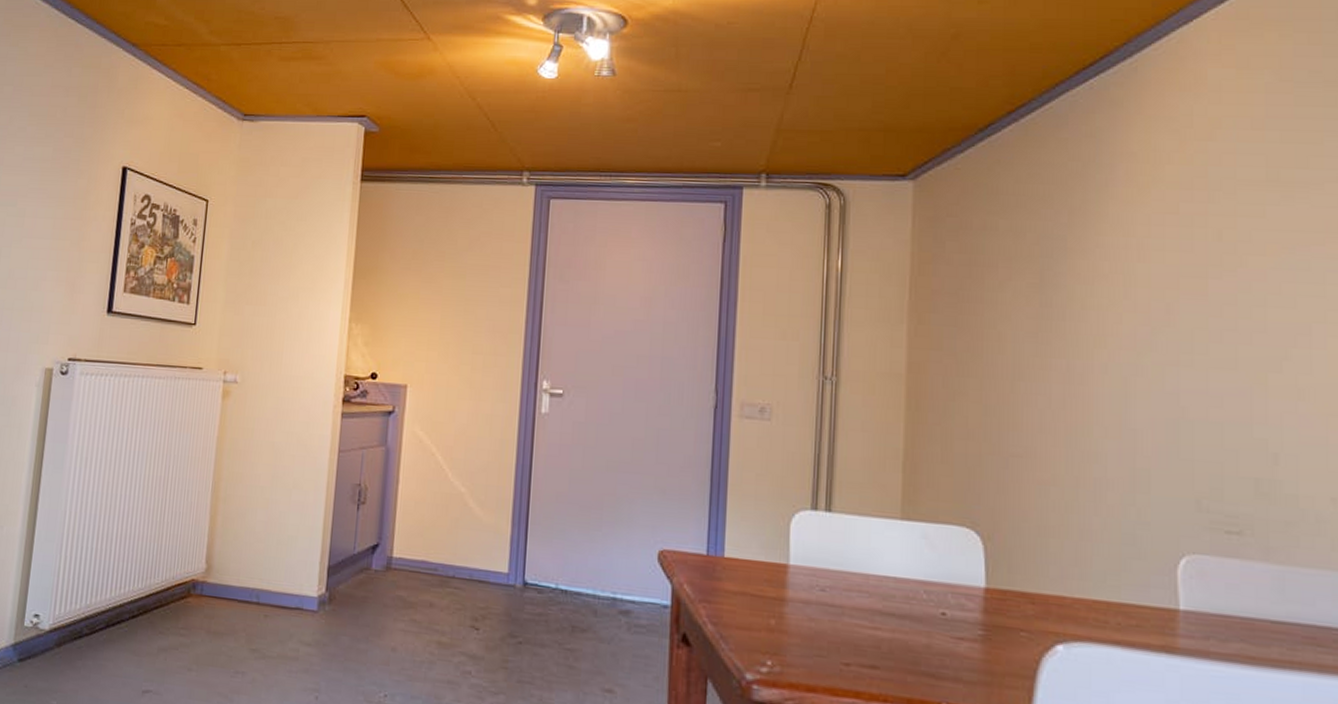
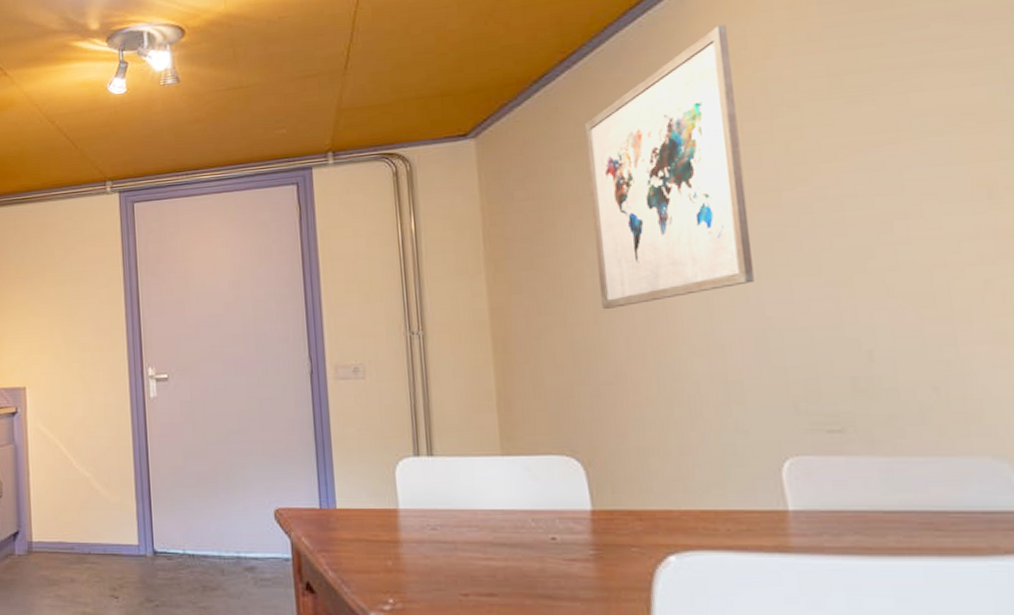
wall art: none [1019,99,1176,379] -> present [583,24,754,310]

